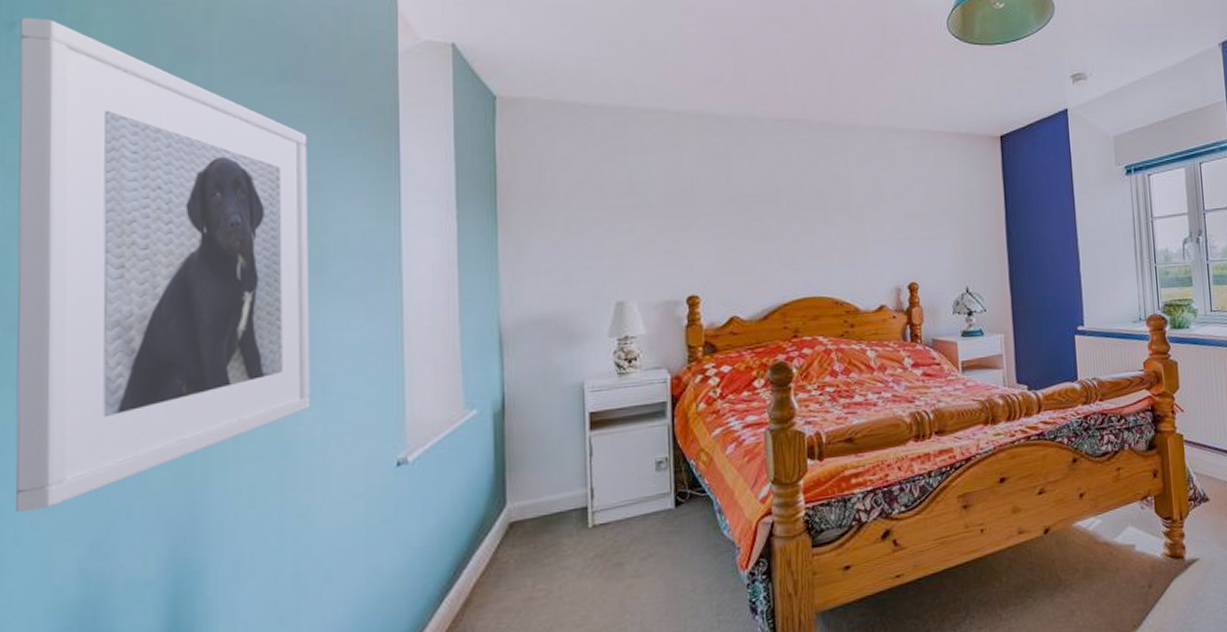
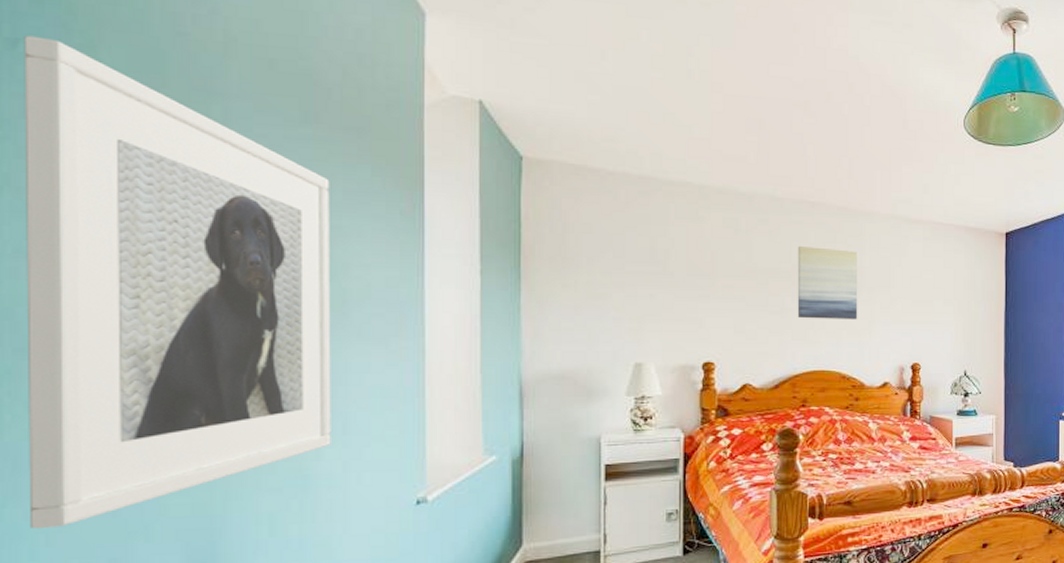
wall art: none [780,166,848,243] -> present [797,246,858,320]

